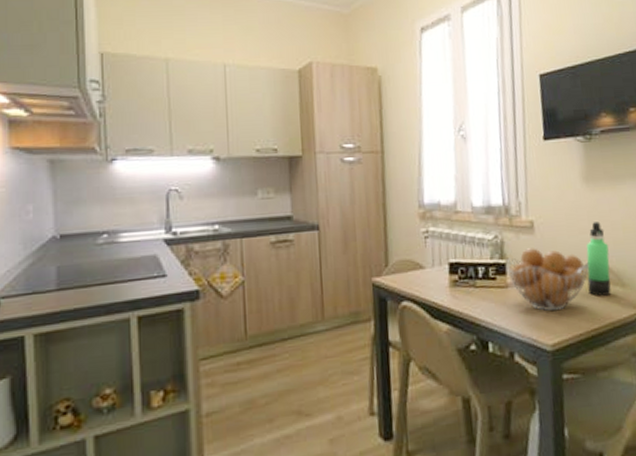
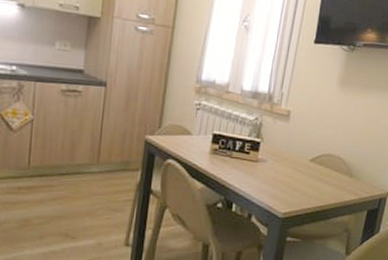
fruit basket: present [505,248,589,312] -> none [259,133,328,188]
thermos bottle: present [586,222,611,296] -> none [322,120,347,181]

